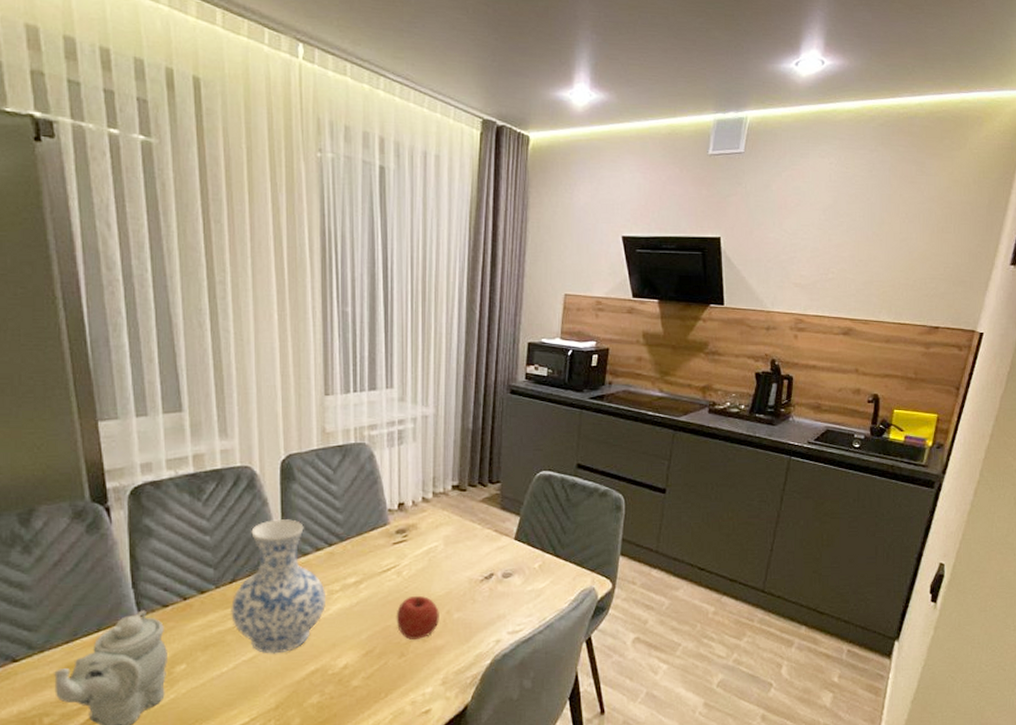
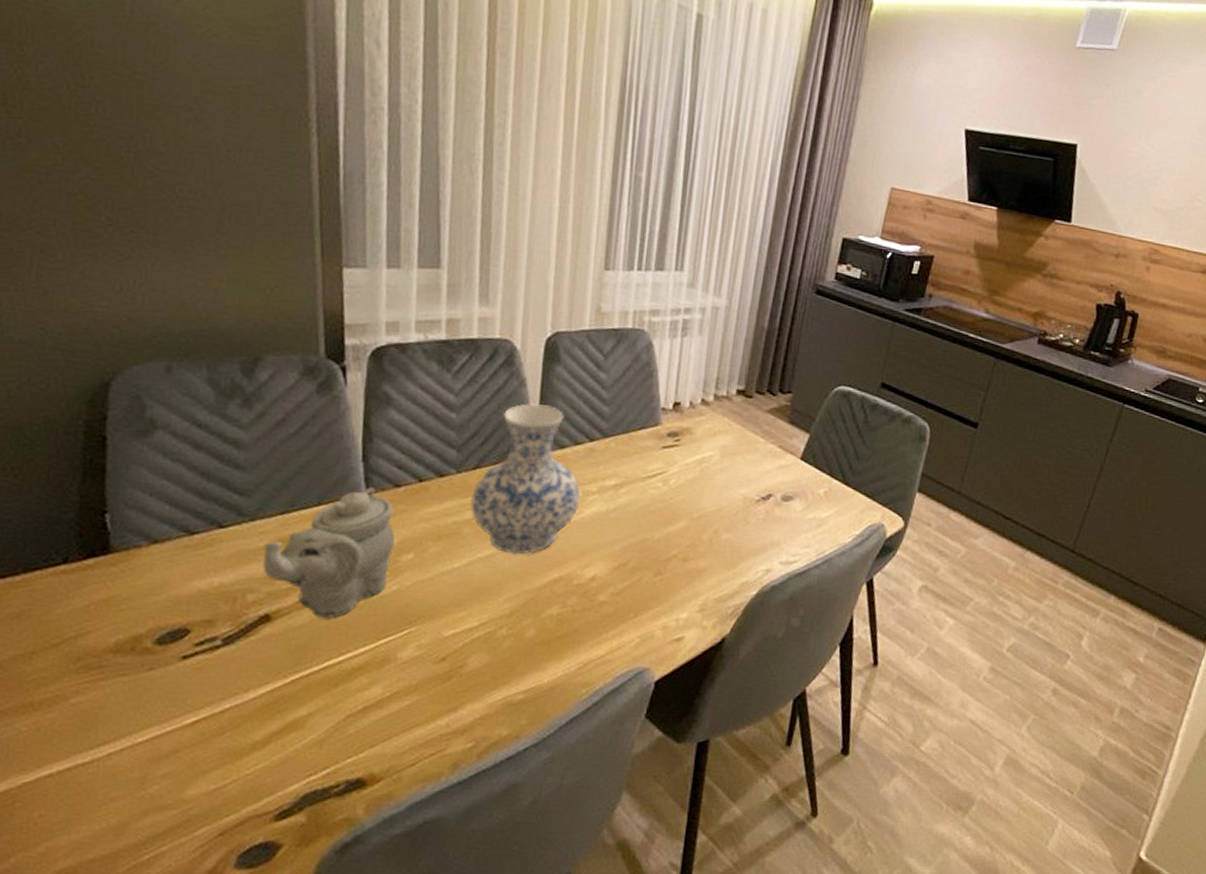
fruit: present [396,595,439,640] -> none [656,508,706,558]

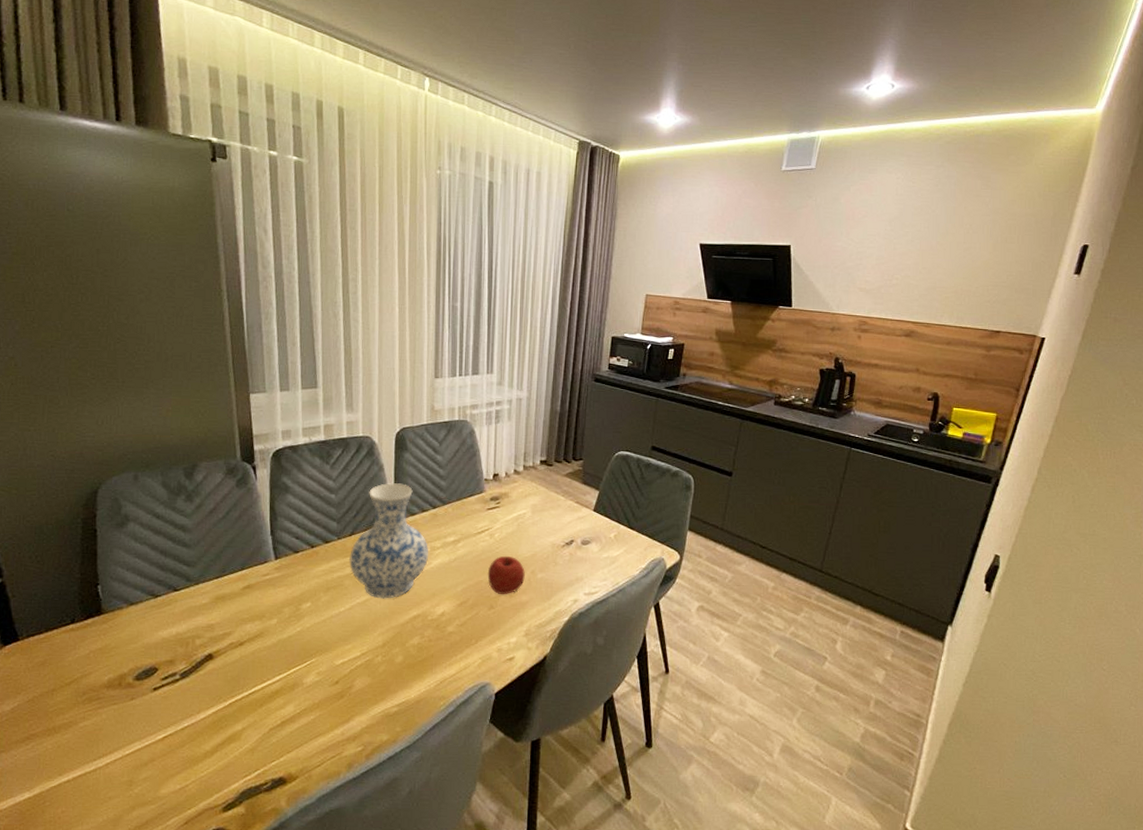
teapot: present [262,487,395,619] -> none [205,554,296,655]
fruit: none [656,508,706,558] -> present [487,555,525,594]

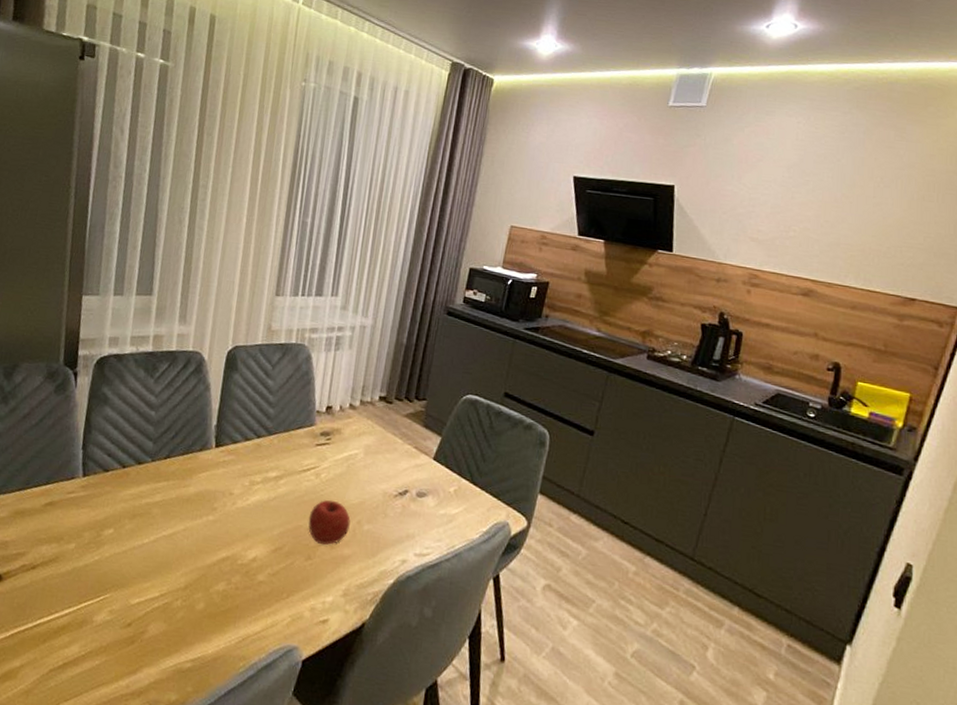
vase: present [349,483,428,599] -> none [160,404,248,535]

